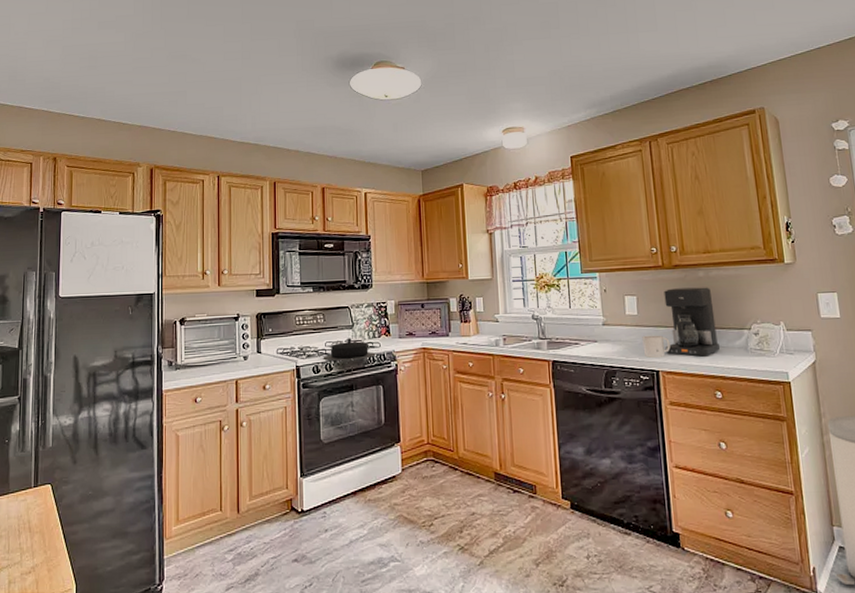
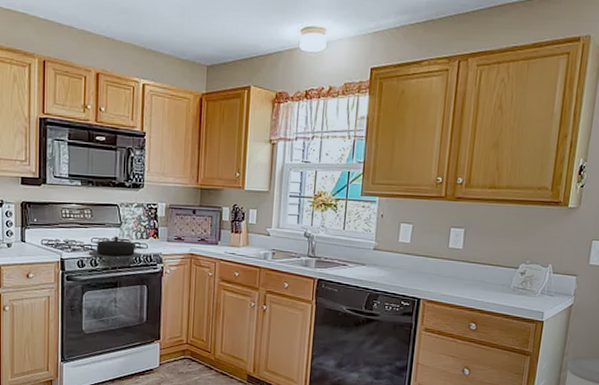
mug: present [642,335,671,359] -> none [409,264,437,287]
coffee maker: present [664,287,720,357] -> none [430,220,488,290]

